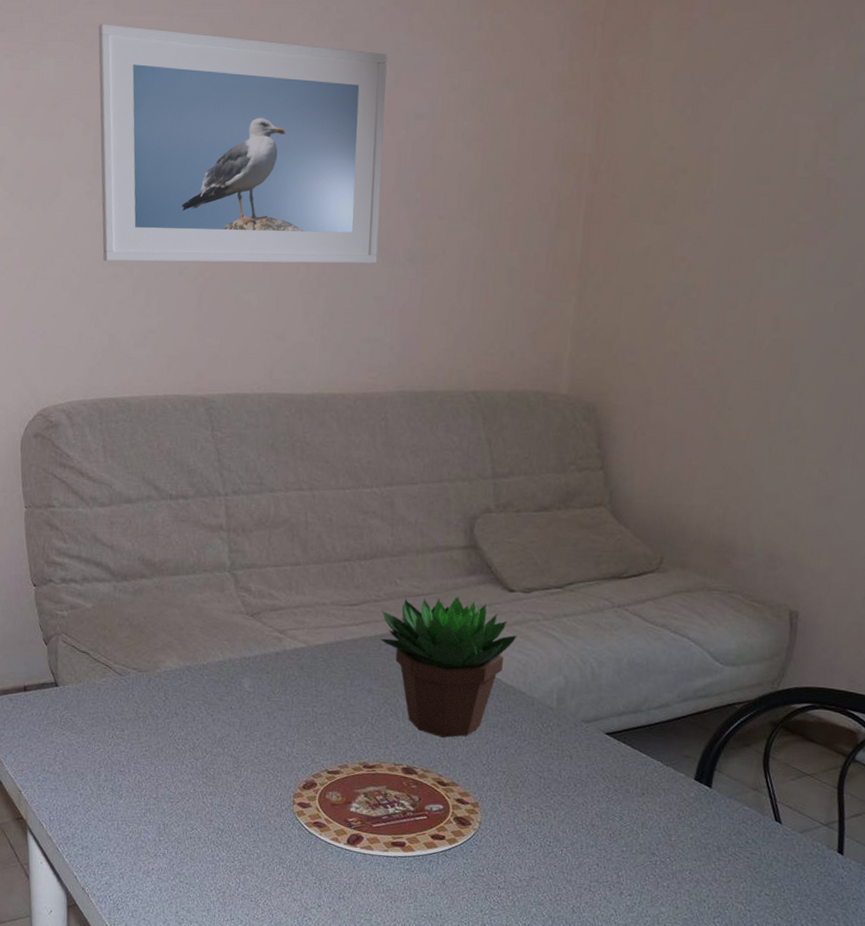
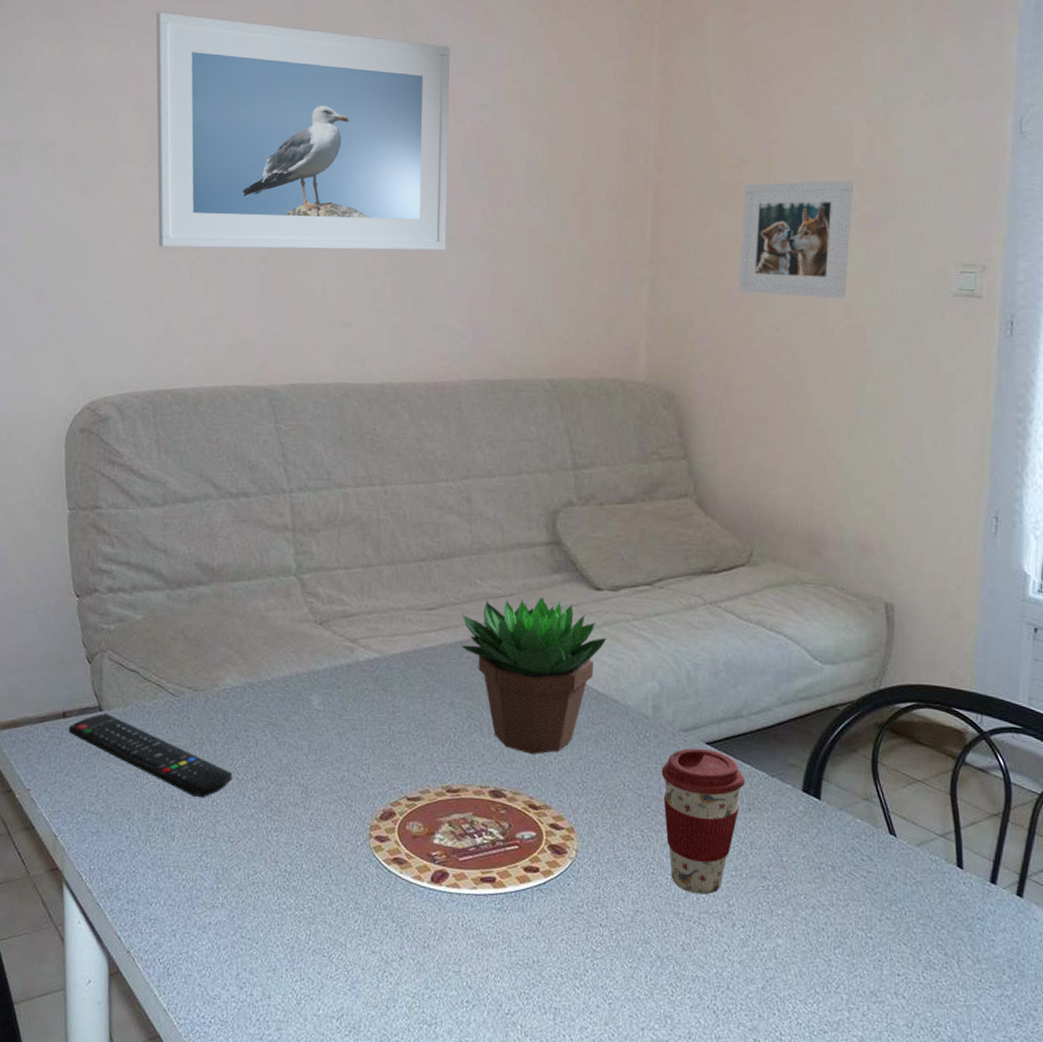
remote control: none [29,689,173,764] -> present [68,713,233,798]
coffee cup: none [562,737,642,866] -> present [661,748,746,895]
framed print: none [666,189,794,313] -> present [738,180,853,299]

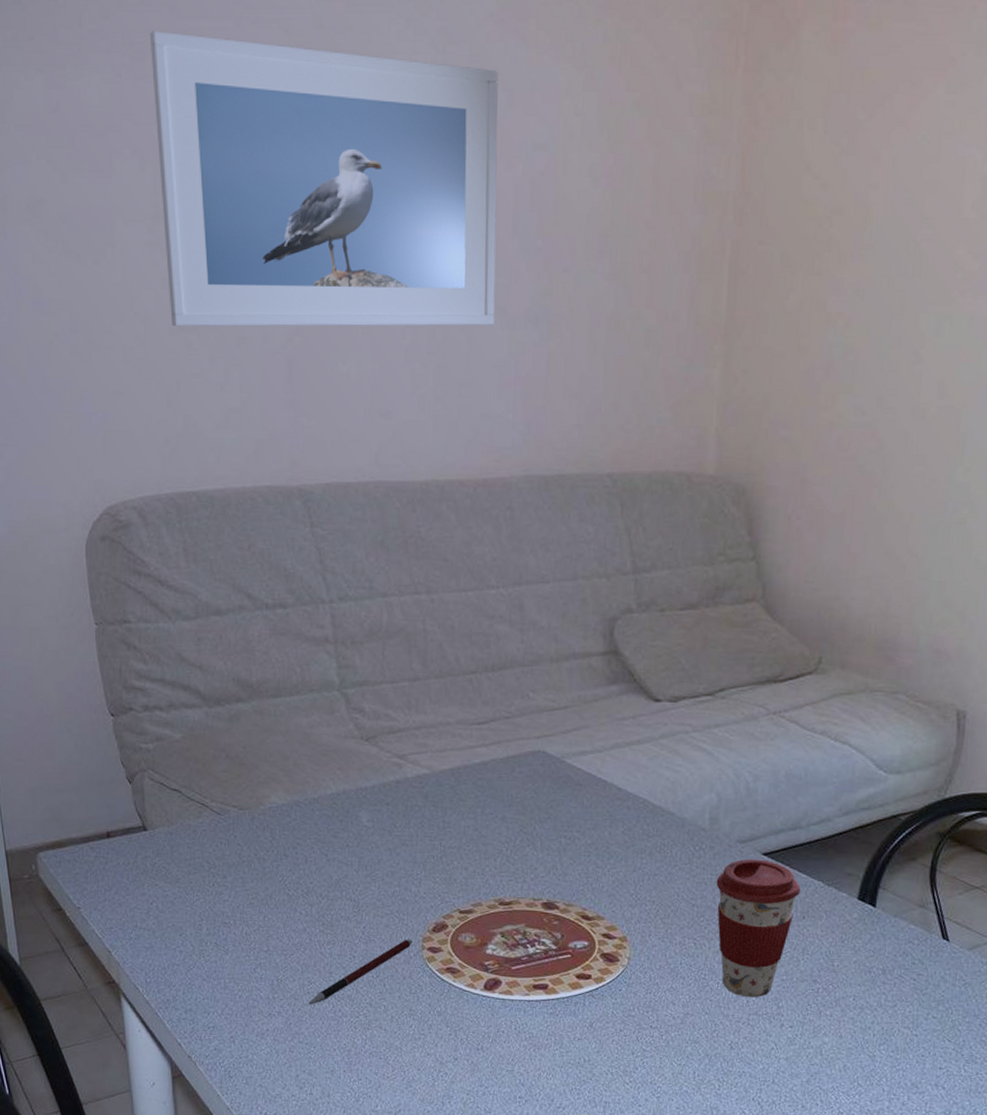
remote control: present [68,713,233,798] -> none [113,833,283,913]
pen: none [252,827,360,896] -> present [308,939,413,1005]
succulent plant: present [461,597,607,754] -> none [513,709,665,867]
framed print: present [738,180,853,299] -> none [822,233,960,376]

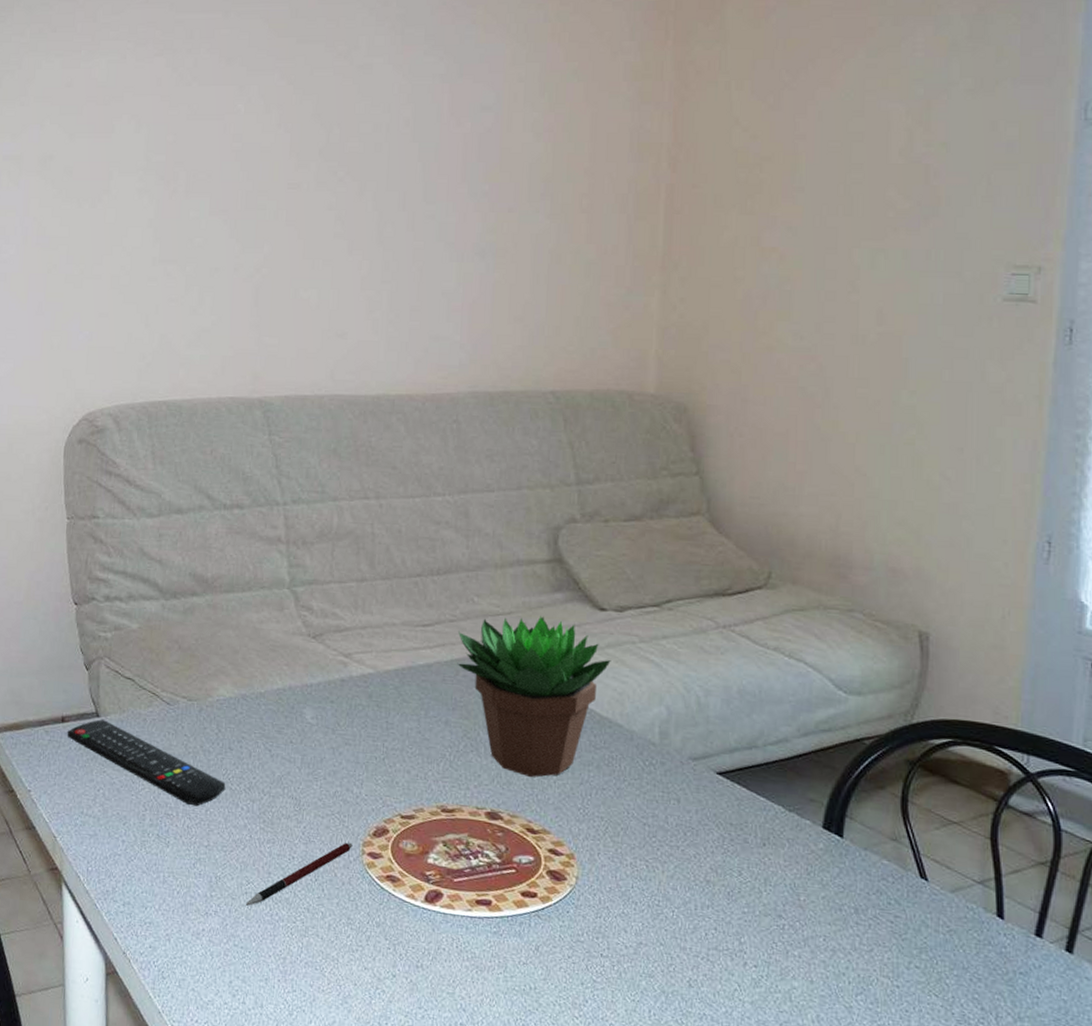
remote control: none [113,833,283,913] -> present [67,719,226,806]
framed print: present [149,31,499,327] -> none [151,22,450,259]
succulent plant: none [513,709,665,867] -> present [457,616,611,777]
coffee cup: present [716,859,802,998] -> none [668,777,761,931]

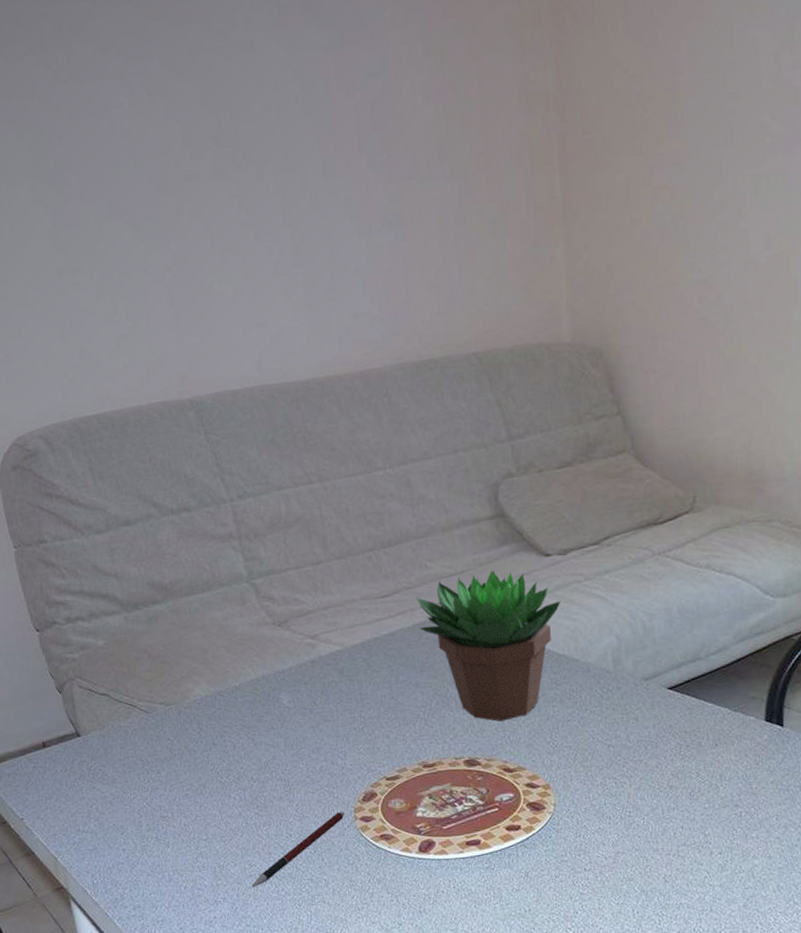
remote control: present [67,719,226,806] -> none [50,738,216,805]

